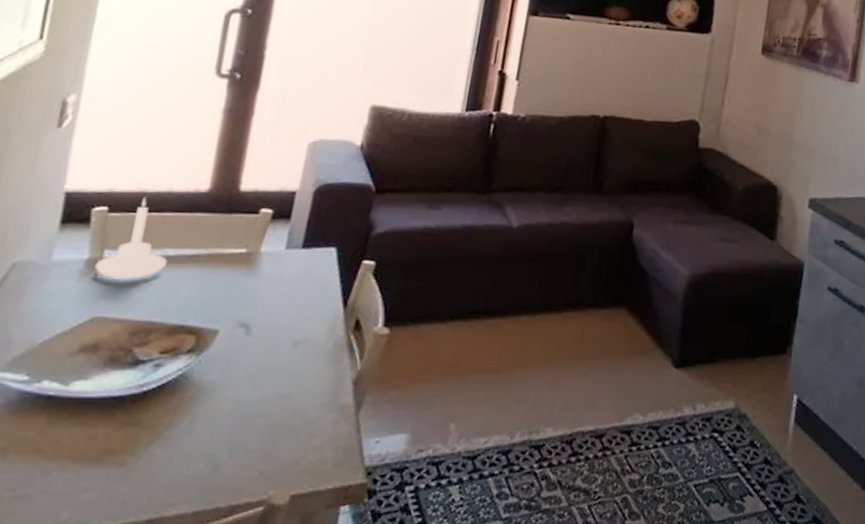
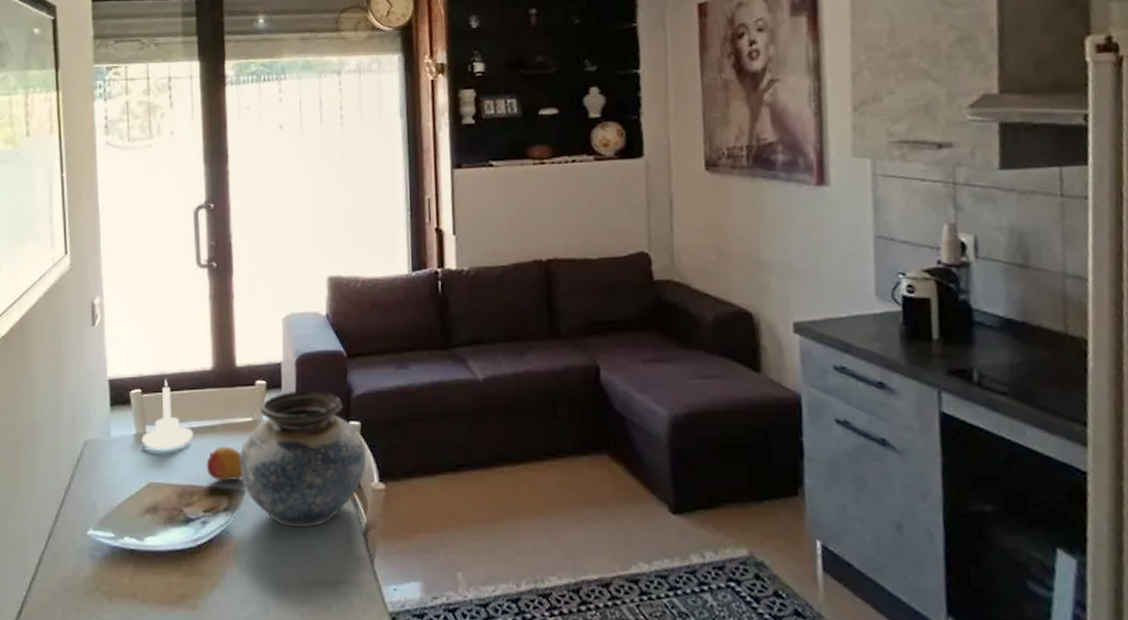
fruit: none [174,279,224,318] -> present [206,446,243,480]
vase: none [218,223,377,374] -> present [240,390,367,528]

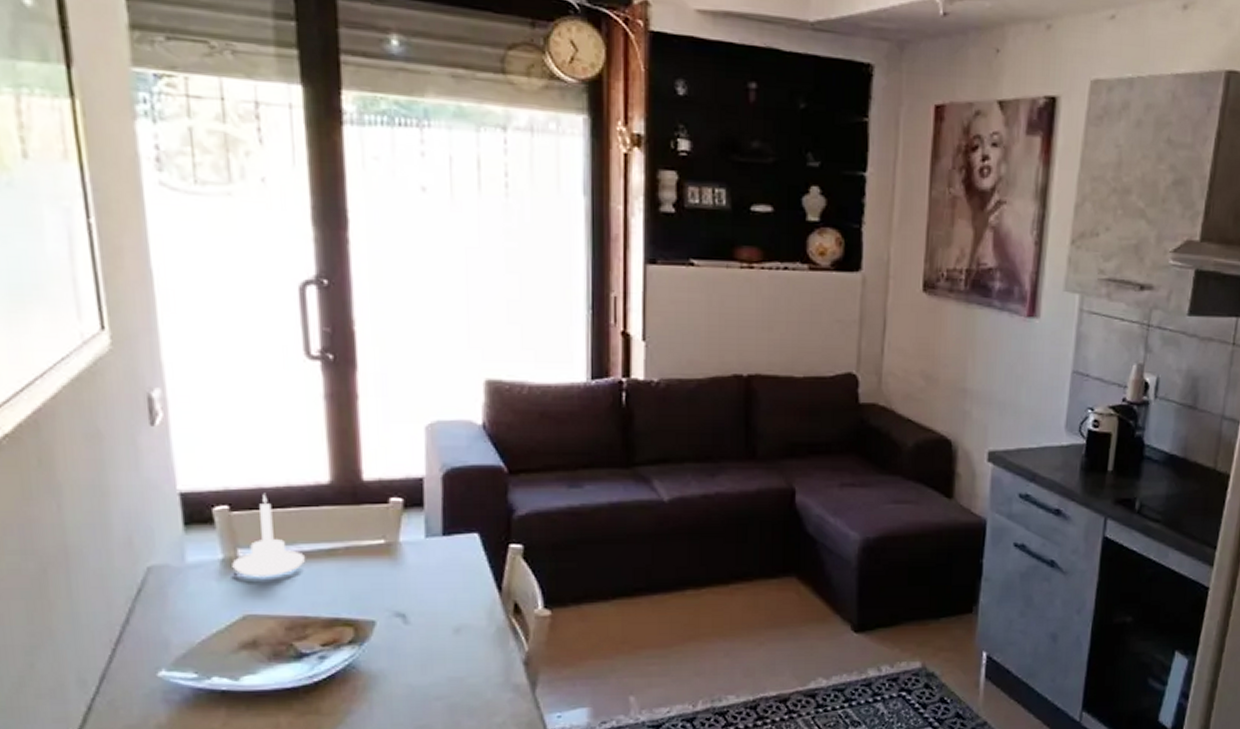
fruit: present [206,446,243,480] -> none [323,572,373,610]
vase: present [240,390,367,528] -> none [368,509,530,660]

